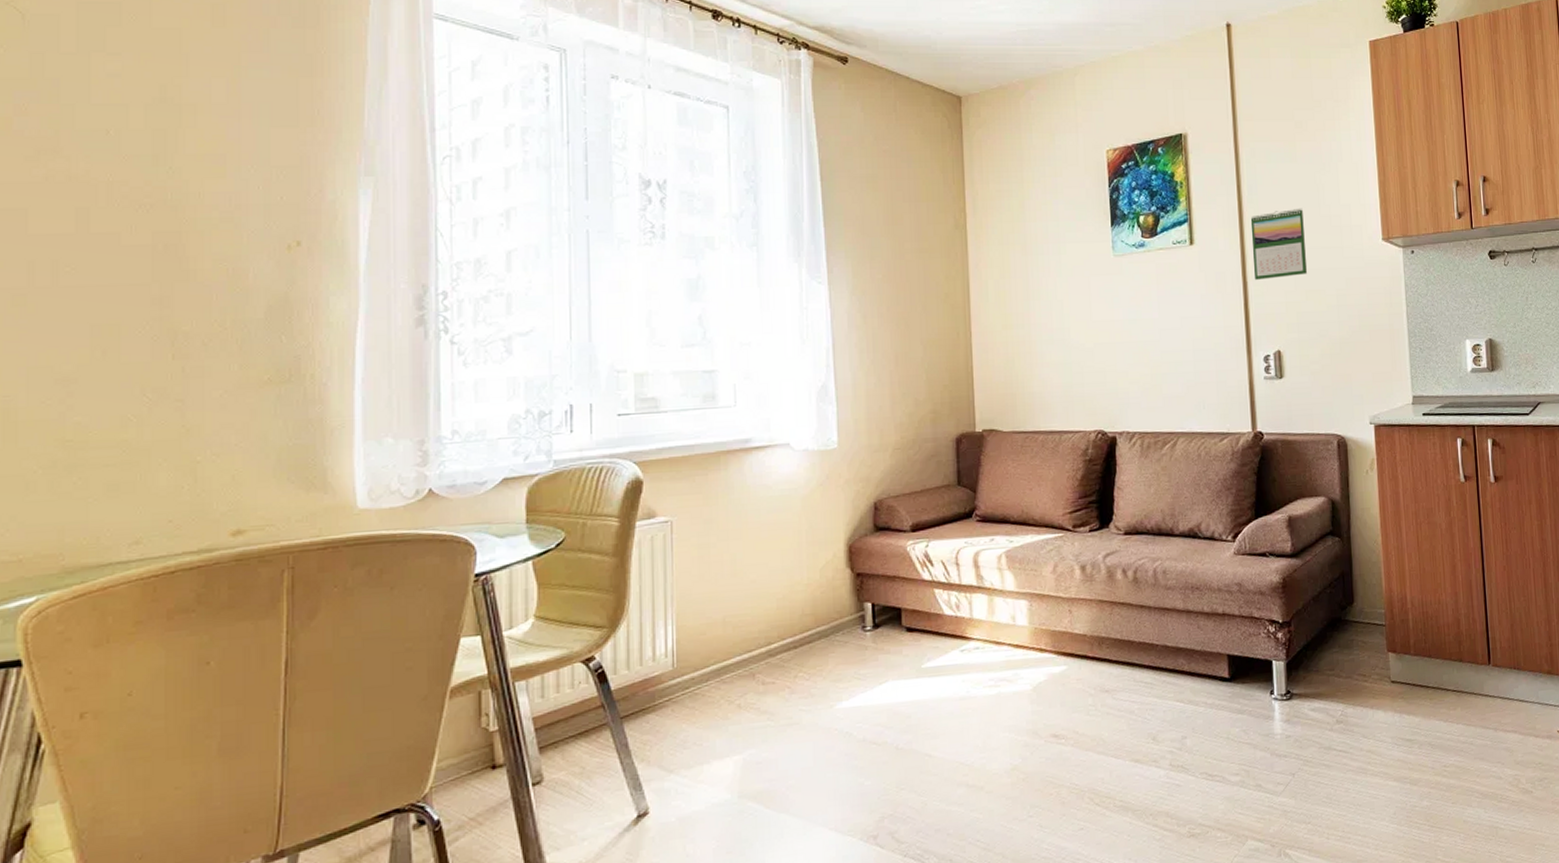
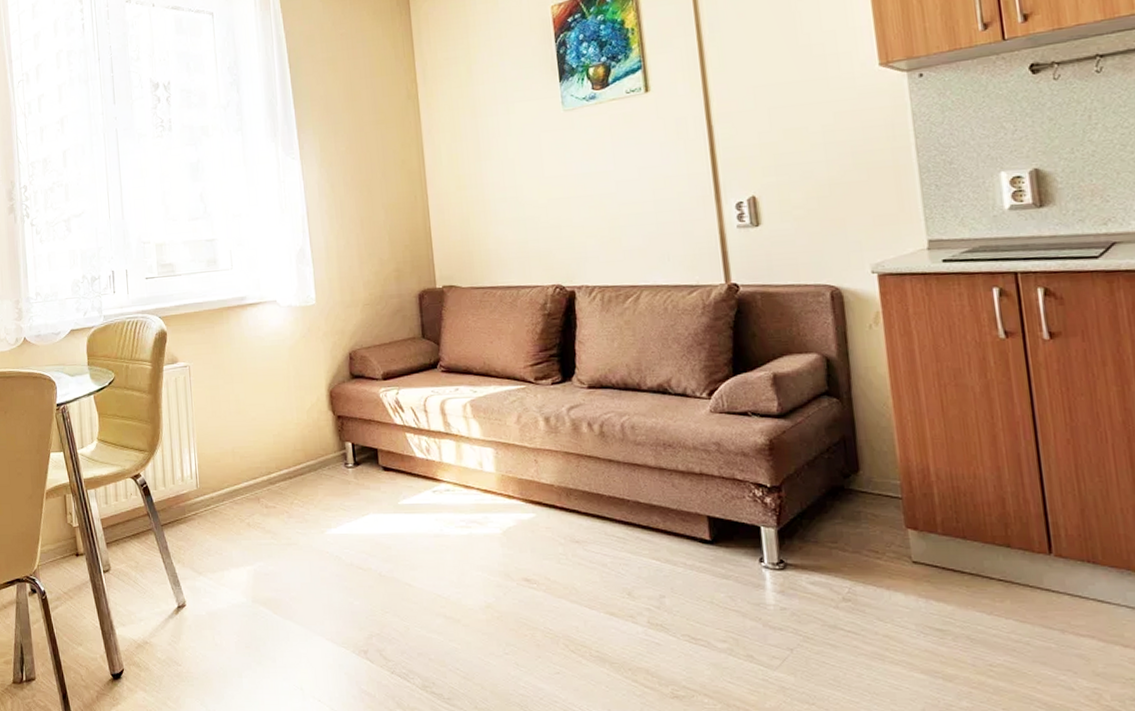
calendar: present [1250,208,1308,280] -> none [713,40,785,123]

